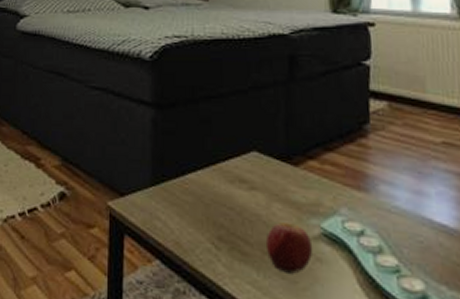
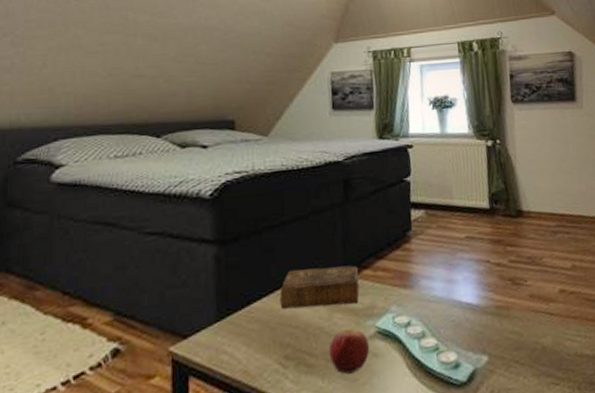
book: none [216,146,303,197] -> present [280,265,360,310]

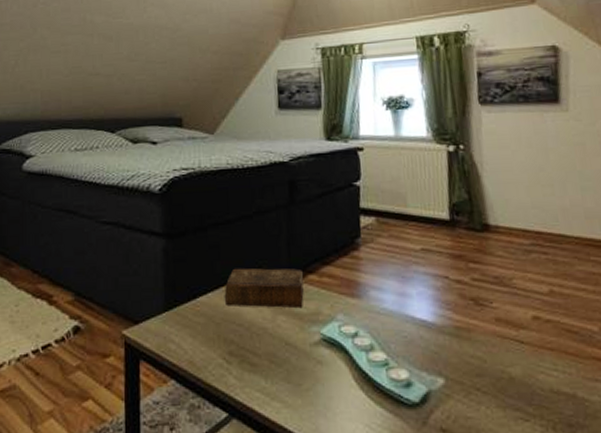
apple: present [328,328,370,374] -> none [272,332,315,378]

